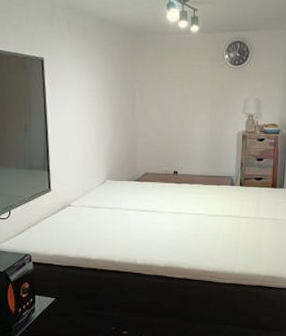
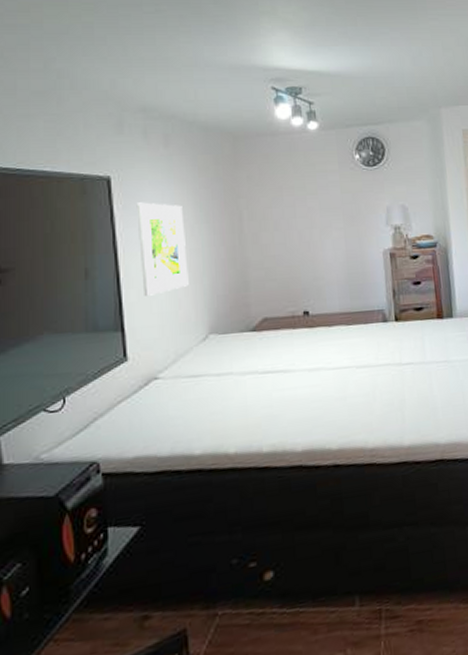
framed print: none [61,79,95,148] -> present [136,202,189,296]

